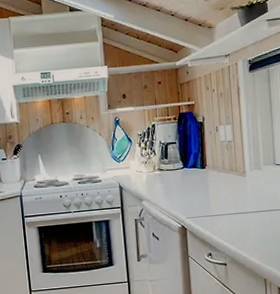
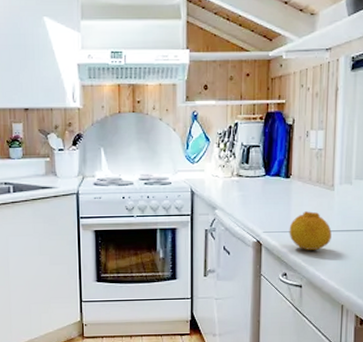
fruit: none [209,196,248,231] -> present [289,211,332,250]

